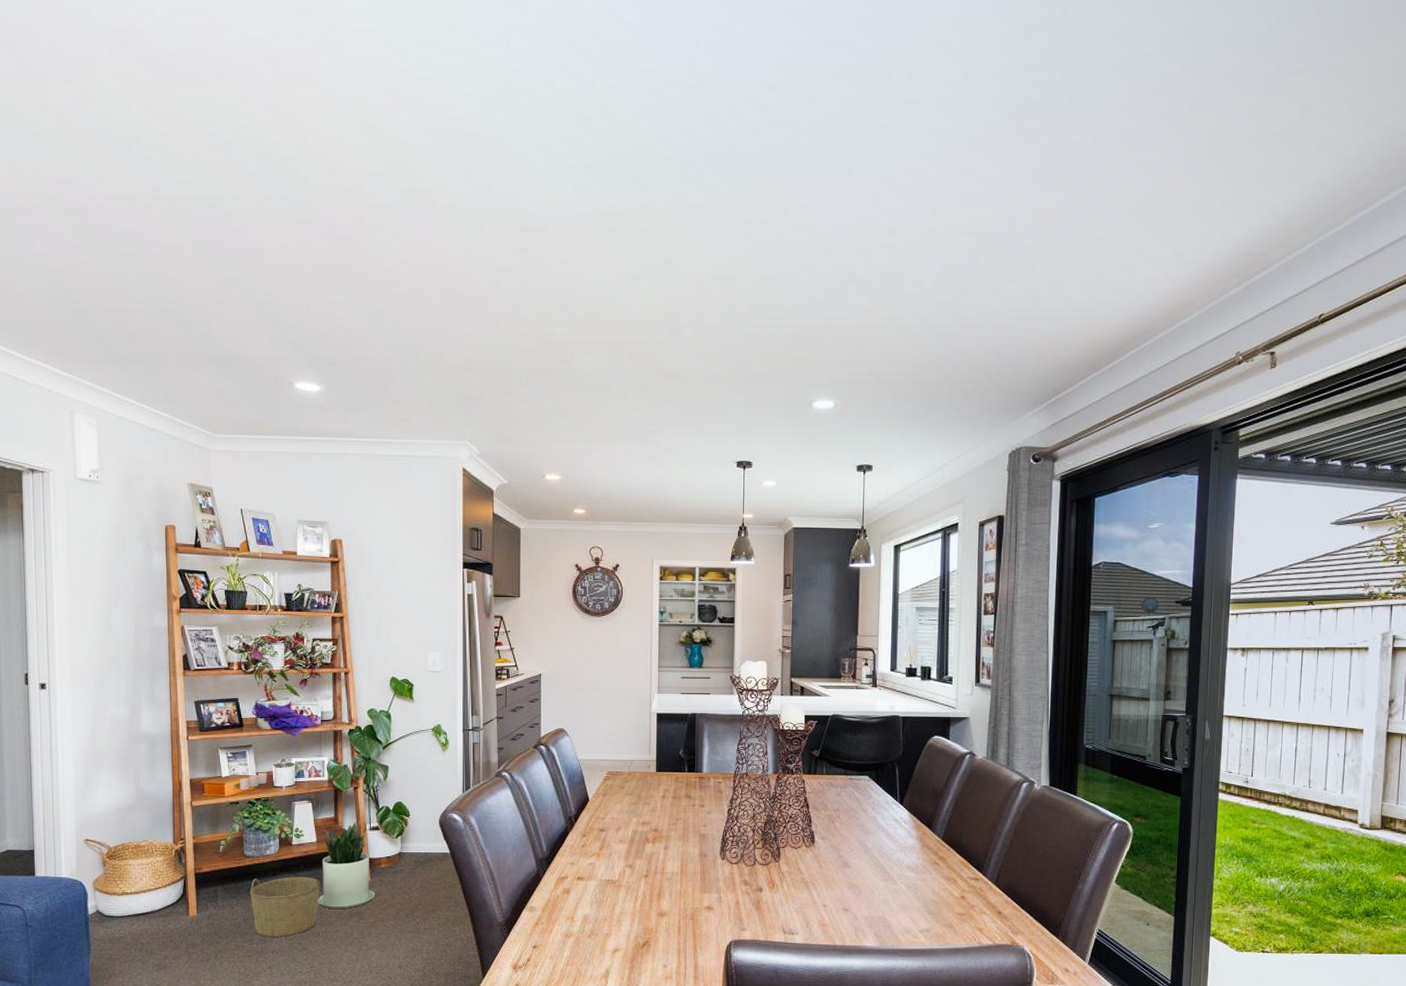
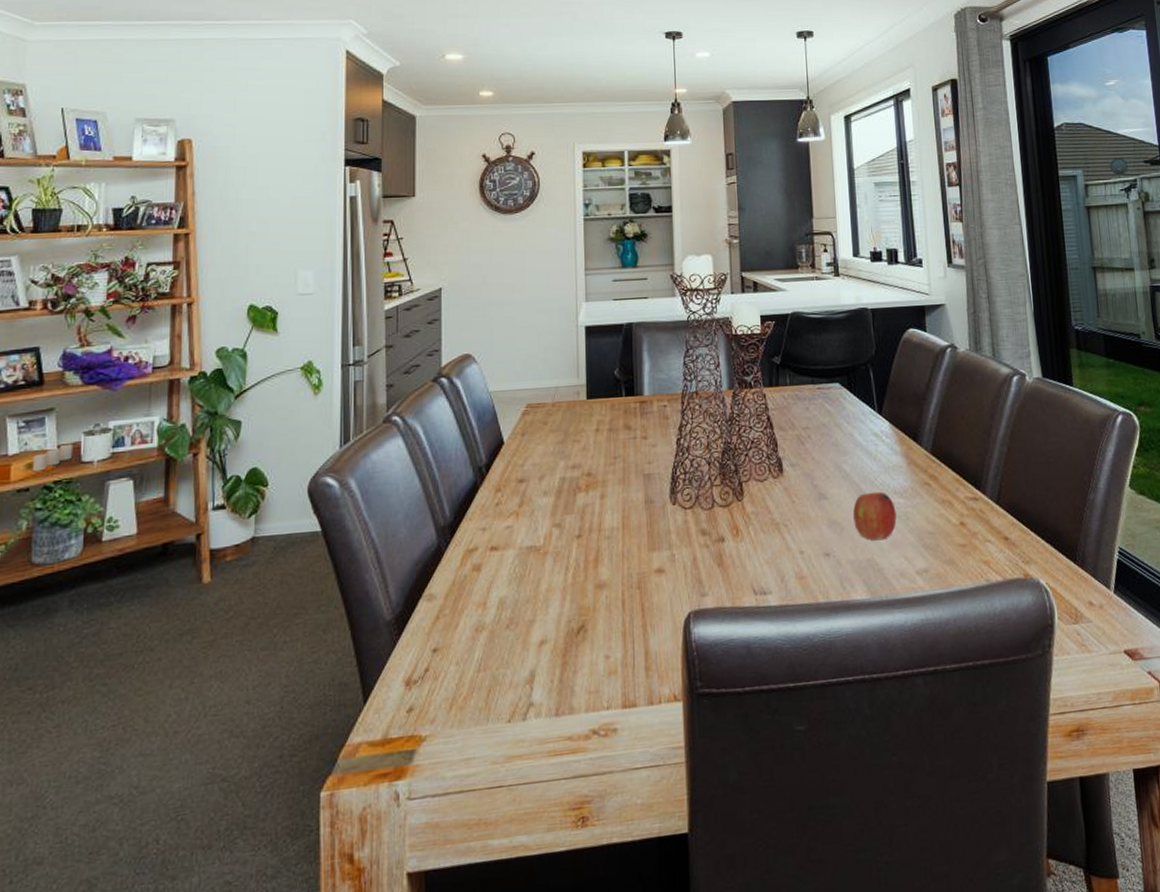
basket: present [249,877,320,938] -> none [35,585,139,680]
planter: present [317,822,375,909] -> none [133,501,216,628]
fruit: none [871,865,907,903] -> present [853,491,897,541]

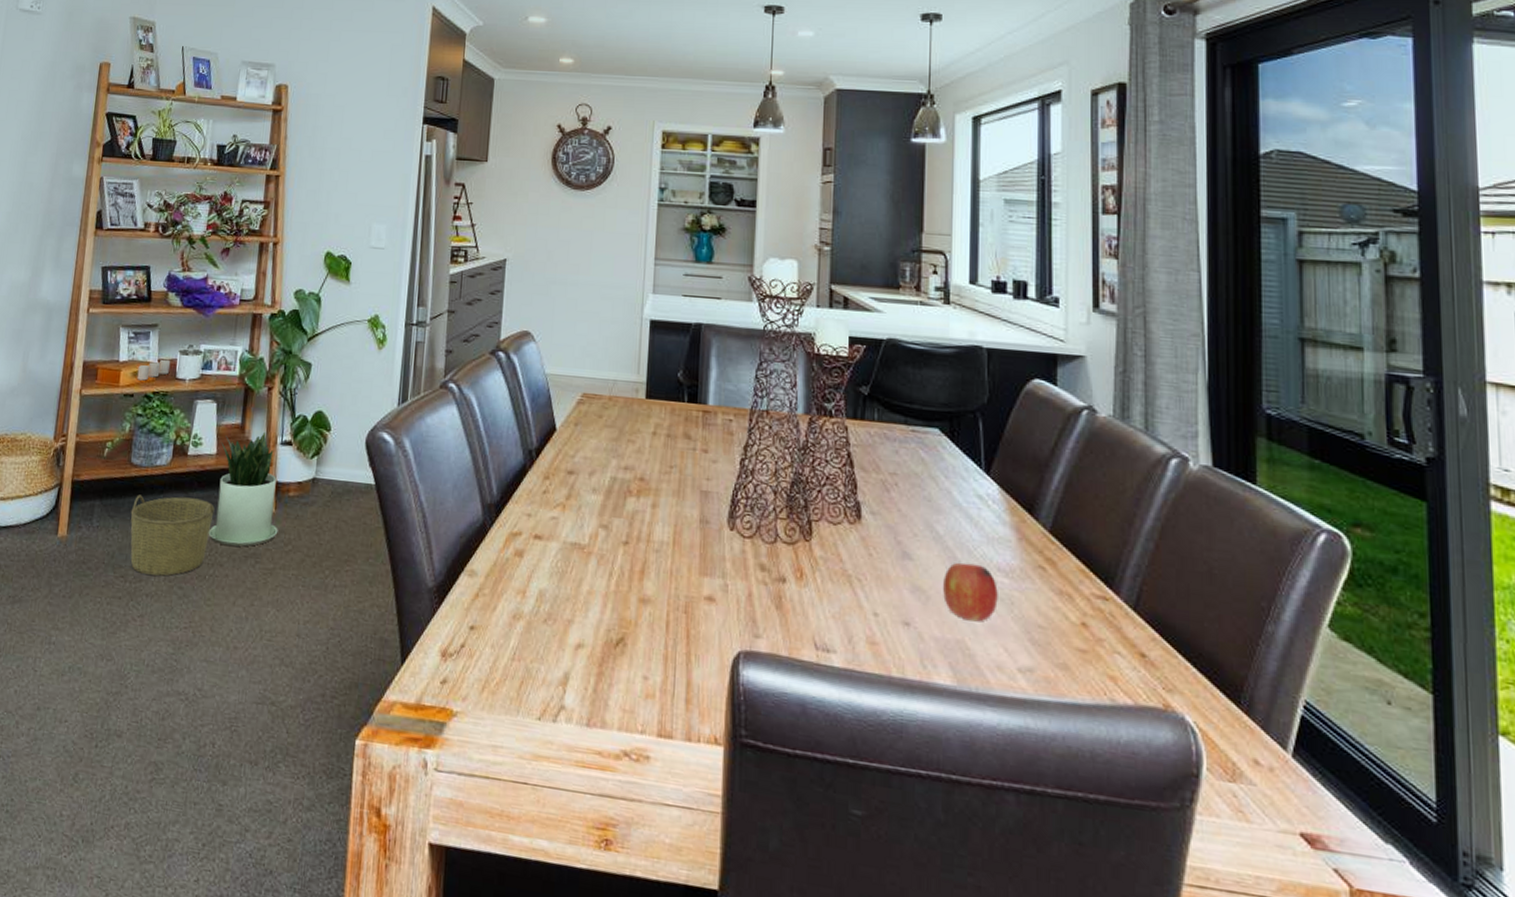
basket: none [35,585,139,680] -> present [130,495,215,576]
planter: none [133,501,216,628] -> present [208,433,278,547]

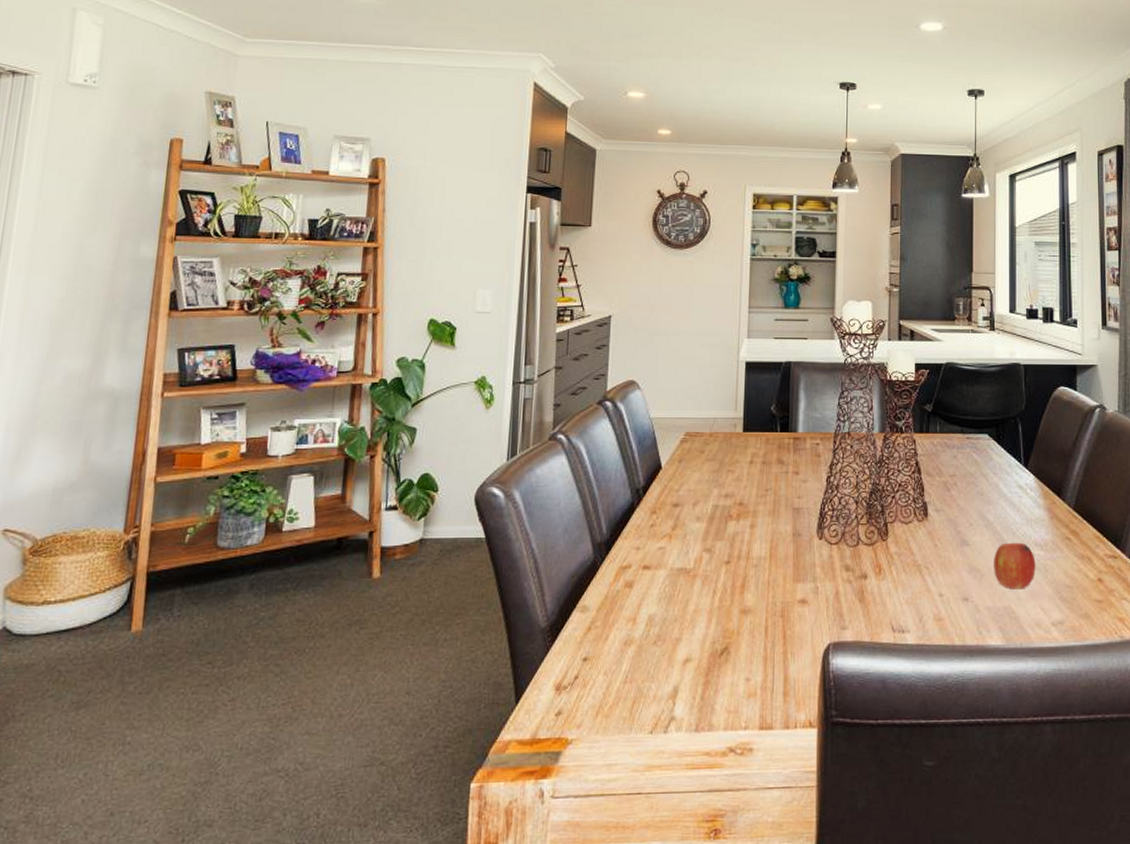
basket: present [130,495,215,576] -> none [218,574,314,658]
candle: present [137,359,171,381] -> none [222,437,261,461]
planter: present [208,433,278,547] -> none [307,500,384,615]

